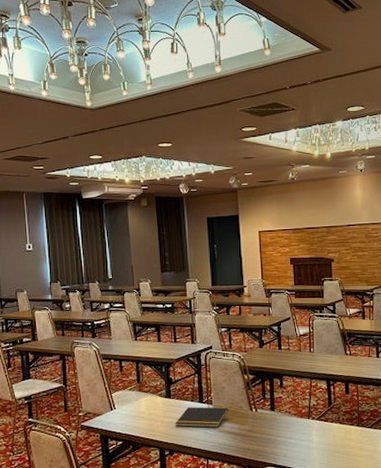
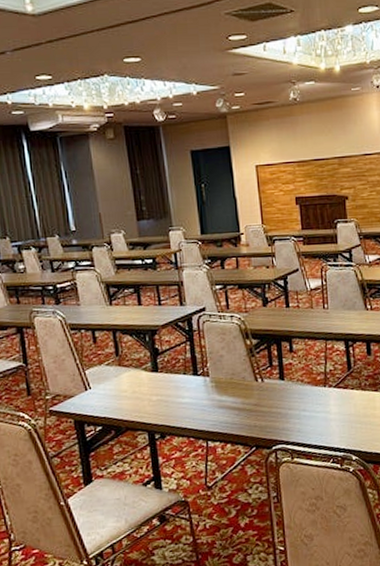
notepad: present [176,407,228,428] -> none [166,379,229,405]

